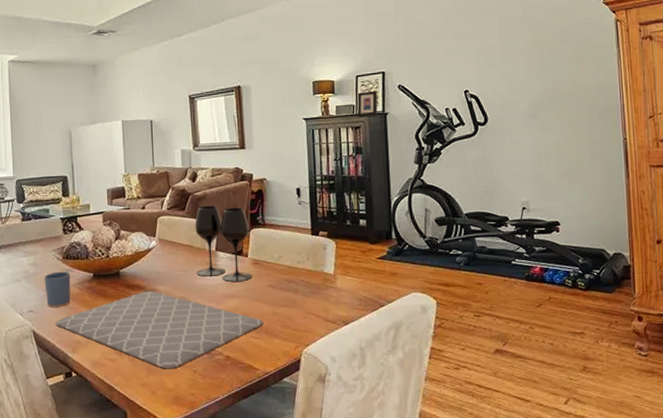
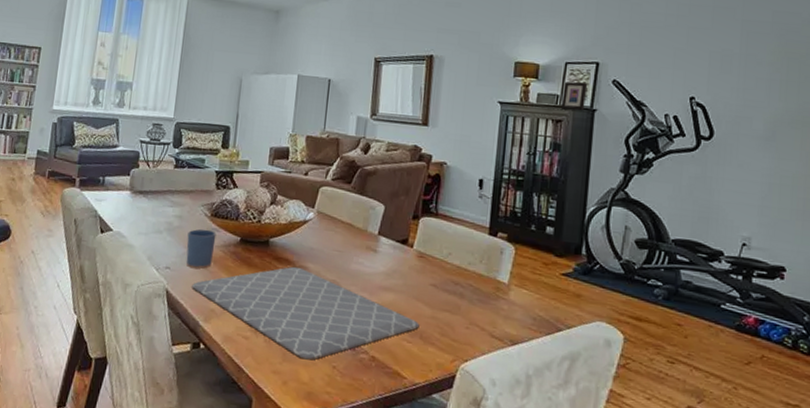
wine glass: present [195,205,253,282] -> none [354,182,420,275]

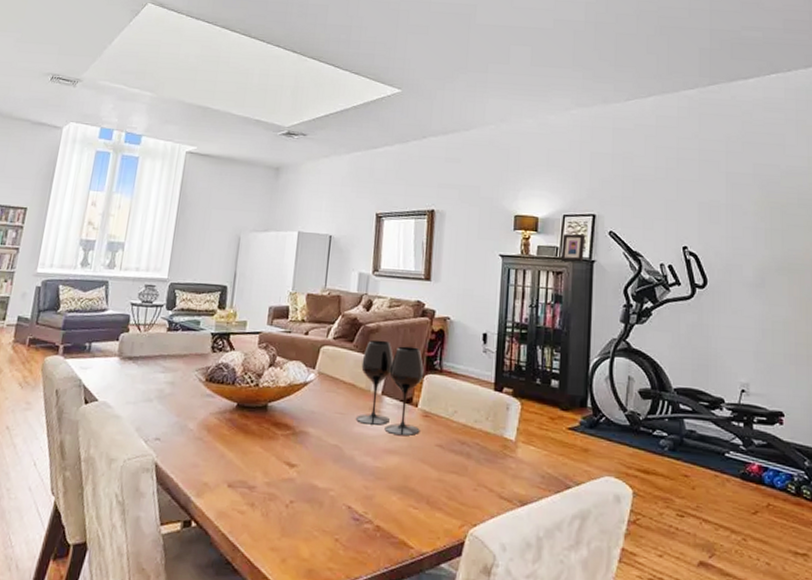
mug: present [186,229,217,269] -> none [178,395,211,438]
placemat: present [192,266,420,360] -> none [183,432,426,534]
wine glass: none [354,182,420,275] -> present [356,339,424,436]

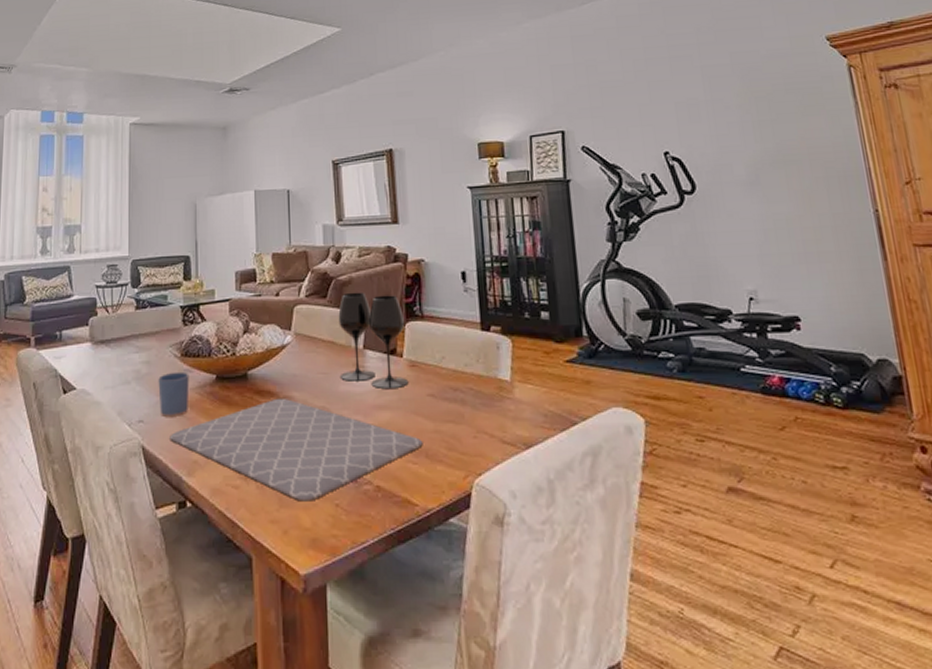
mug: none [178,395,211,438] -> present [158,371,189,417]
placemat: none [183,432,426,534] -> present [170,398,423,502]
picture frame: present [560,233,586,262] -> none [532,153,558,185]

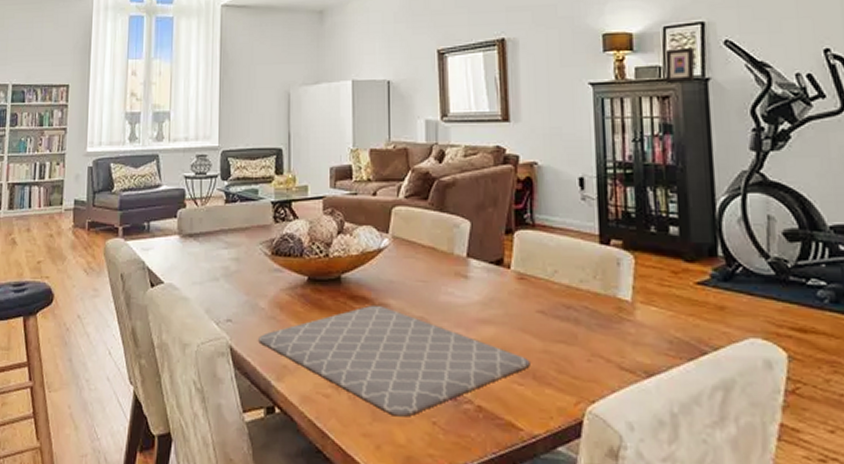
mug: present [158,371,189,417] -> none [247,271,280,318]
wine glass: present [338,292,409,388] -> none [440,195,516,302]
picture frame: none [532,153,558,185] -> present [665,47,695,83]

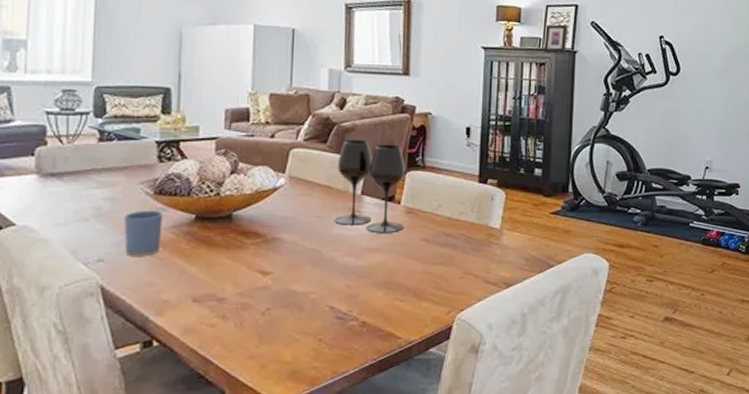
mug: none [247,271,280,318] -> present [124,210,163,256]
placemat: present [258,304,530,417] -> none [136,239,412,338]
wine glass: none [440,195,516,302] -> present [335,139,405,232]

